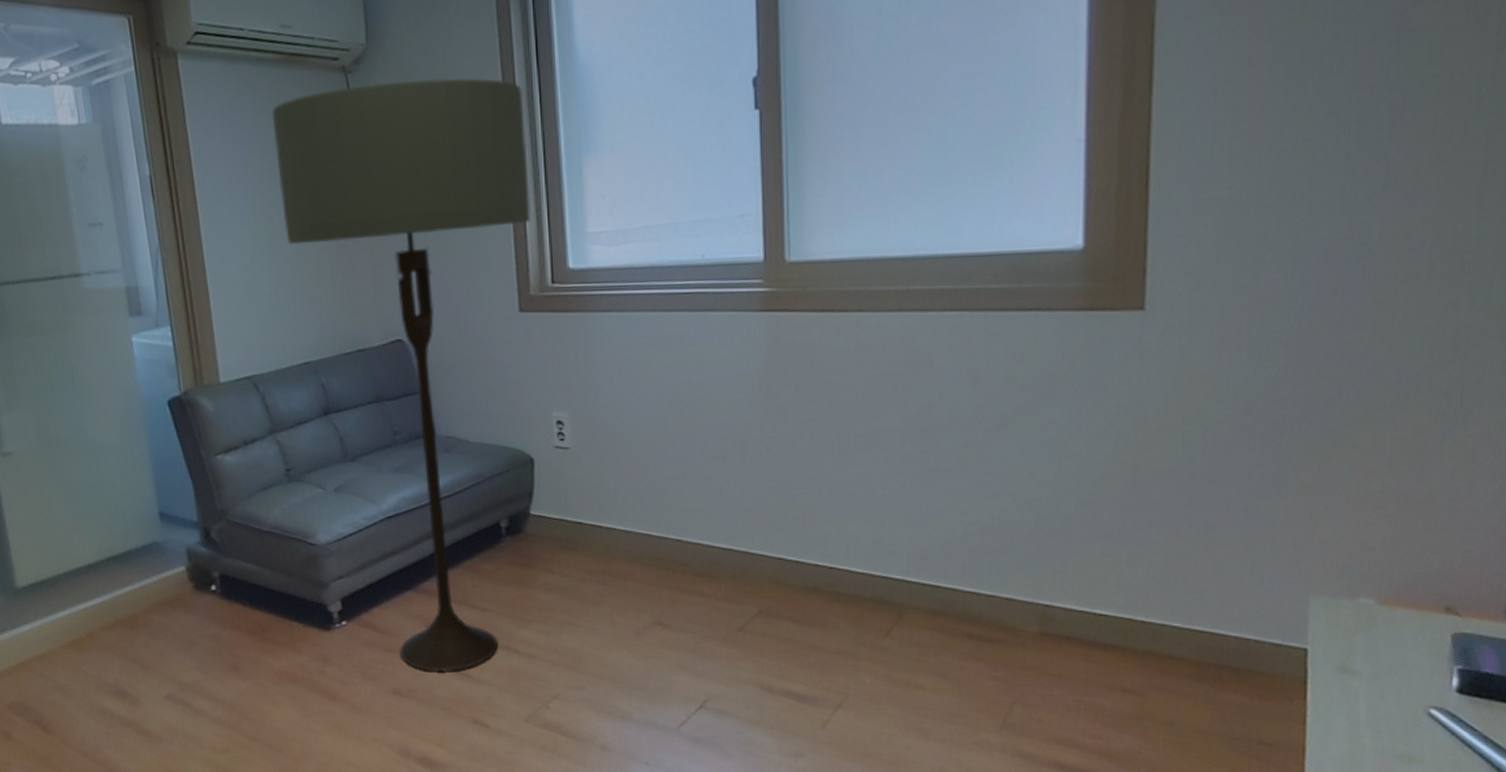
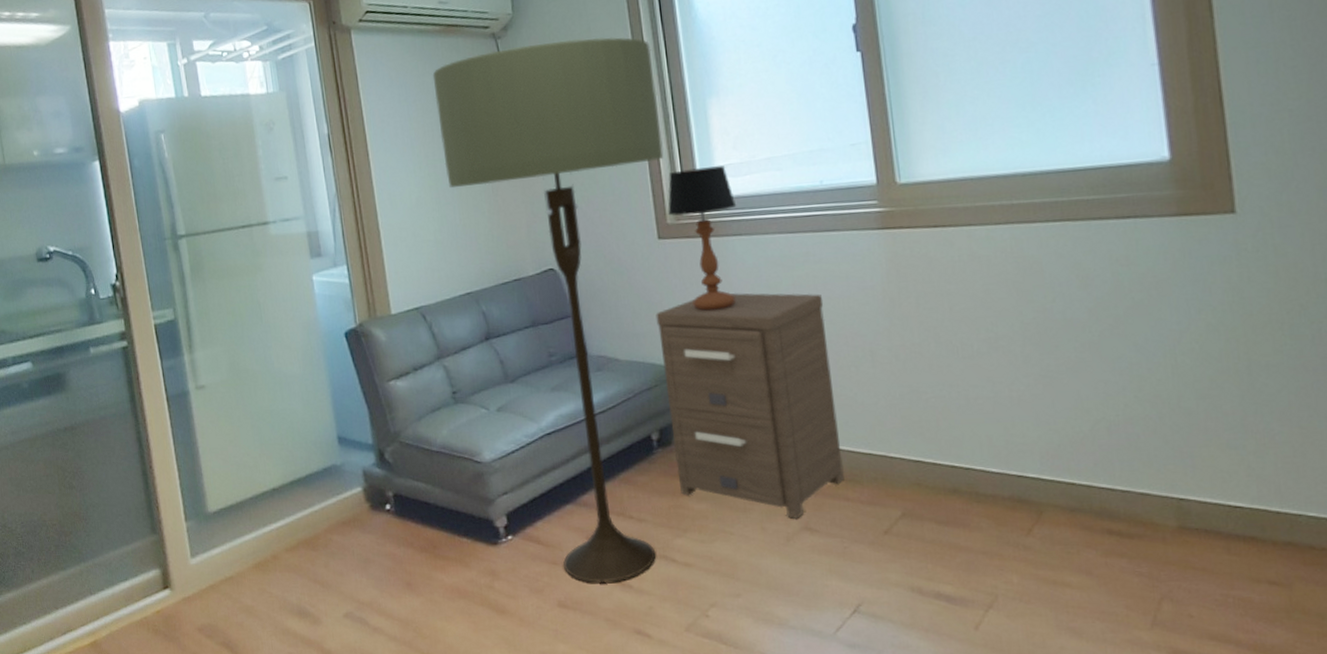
nightstand: none [512,374,701,613] -> present [655,293,844,519]
table lamp: none [532,233,608,392] -> present [668,166,737,311]

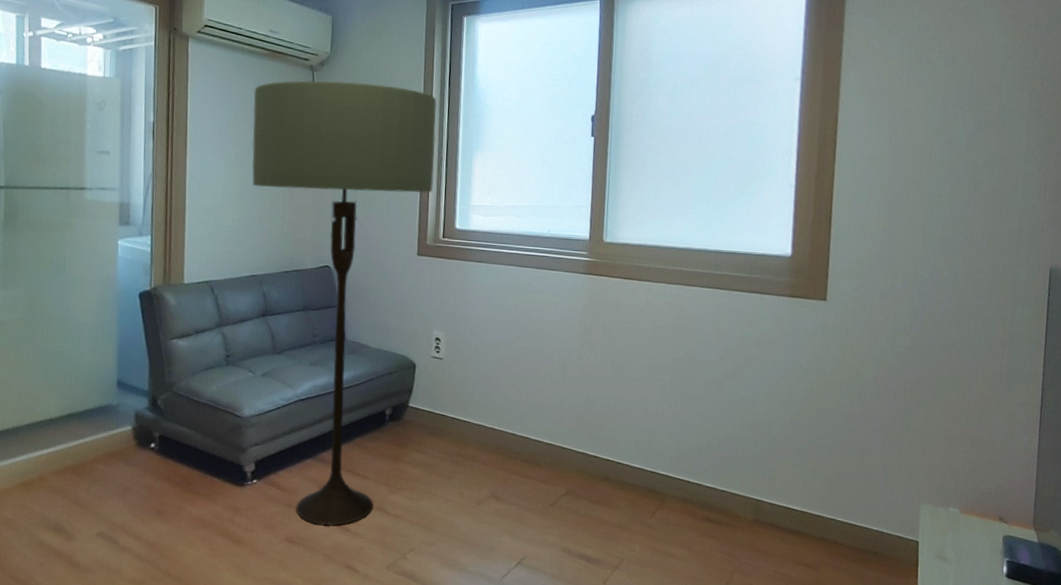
nightstand: present [655,293,844,519] -> none [401,307,535,488]
table lamp: present [668,166,737,311] -> none [429,204,483,318]

